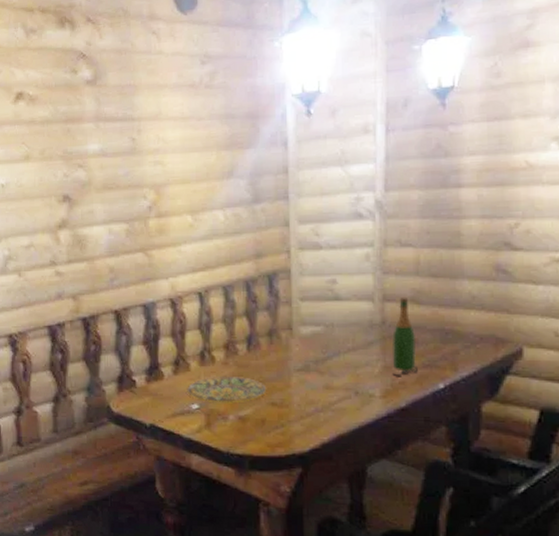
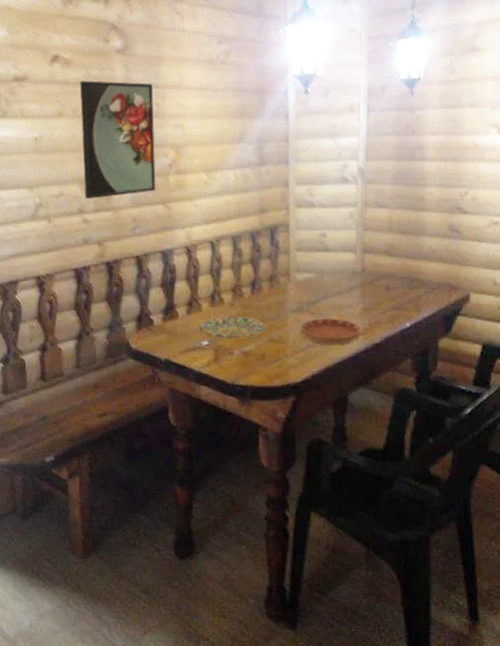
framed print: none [47,116,134,250] -> present [80,80,156,200]
saucer: none [307,377,383,409] -> present [300,317,362,345]
wine bottle: present [391,296,418,377] -> none [369,249,390,317]

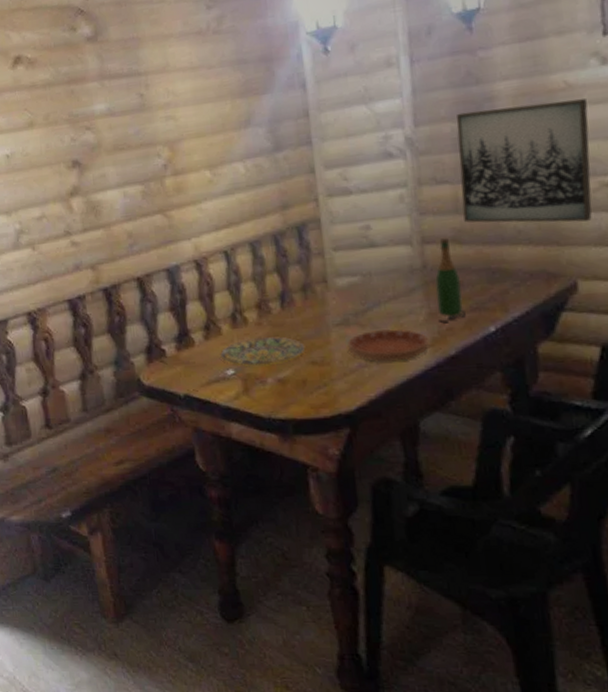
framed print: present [80,80,156,200] -> none [48,71,151,219]
wine bottle: none [369,249,390,317] -> present [434,237,466,324]
wall art: none [395,155,487,248] -> present [456,99,592,223]

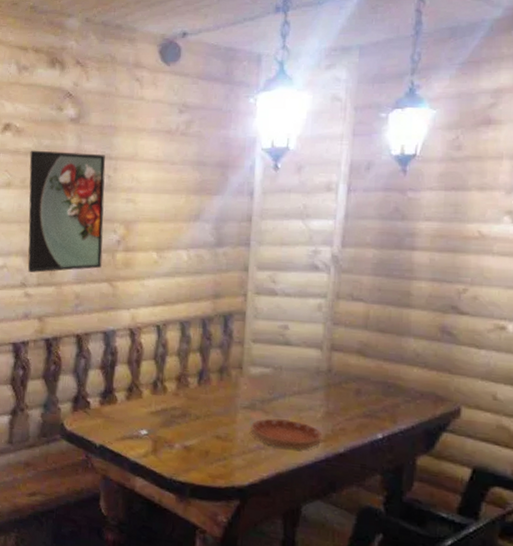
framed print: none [48,71,151,219] -> present [28,150,106,274]
plate: present [220,337,306,366] -> none [137,406,214,433]
wine bottle: present [434,237,466,324] -> none [334,348,359,424]
wall art: present [456,99,592,223] -> none [371,242,495,356]

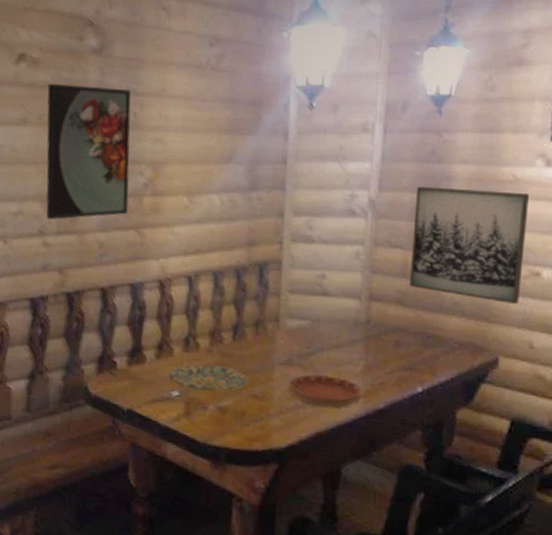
plate: none [137,406,214,433] -> present [168,364,250,393]
wall art: none [371,242,495,356] -> present [410,186,529,304]

